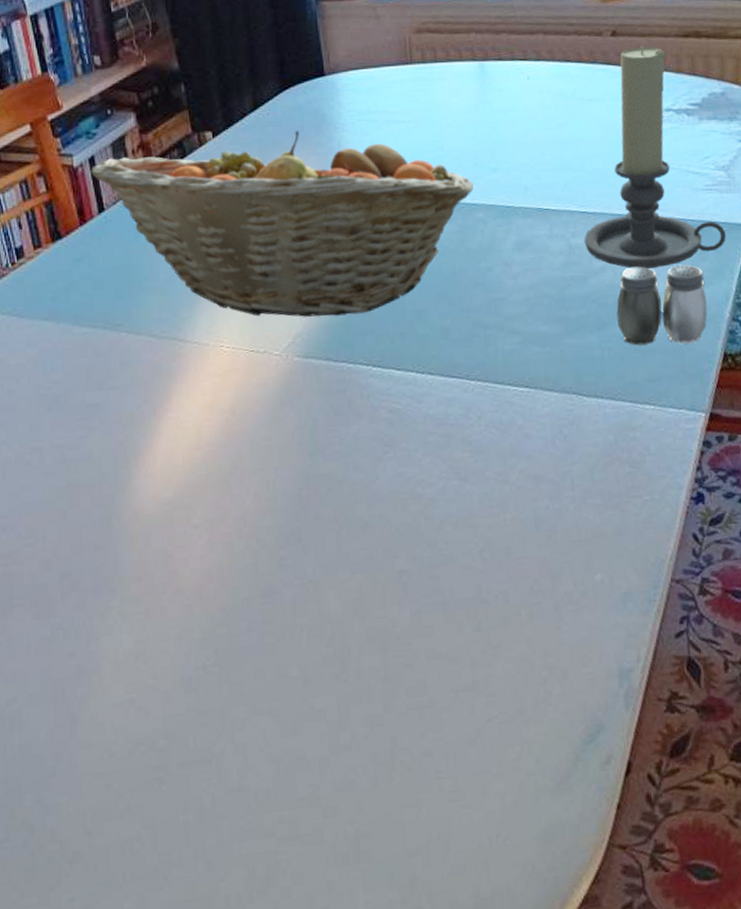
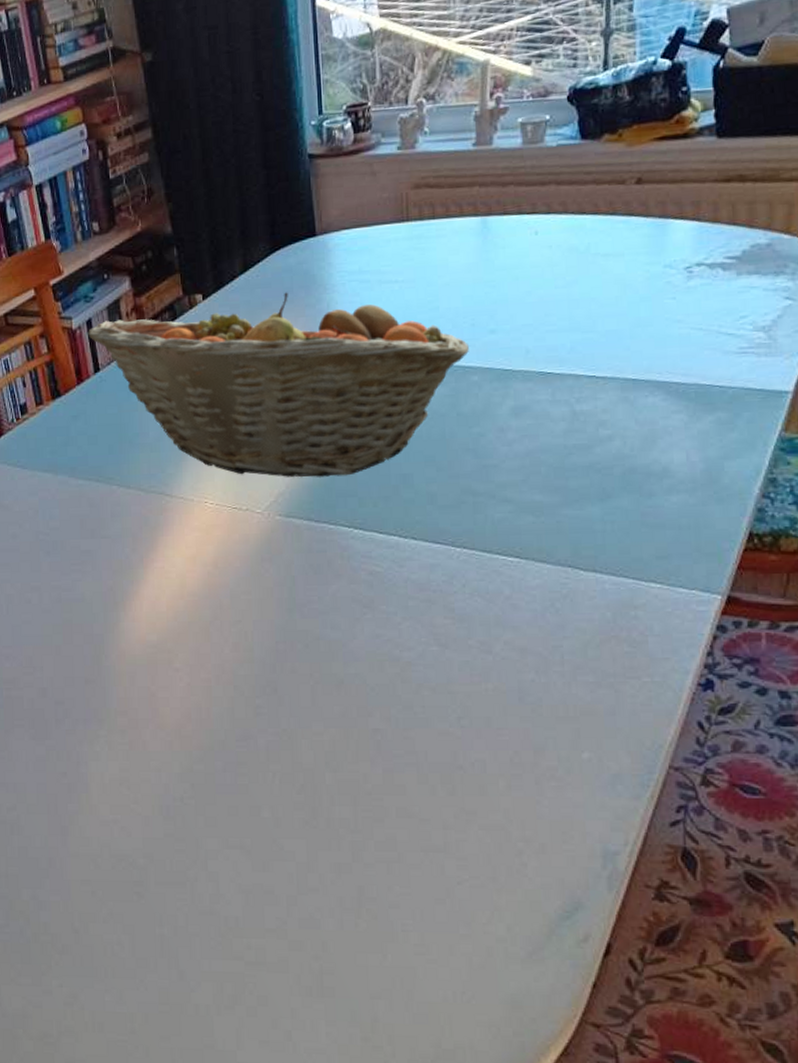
candle holder: present [584,46,726,269] -> none [590,194,761,438]
salt and pepper shaker: present [616,264,708,346] -> none [623,434,732,521]

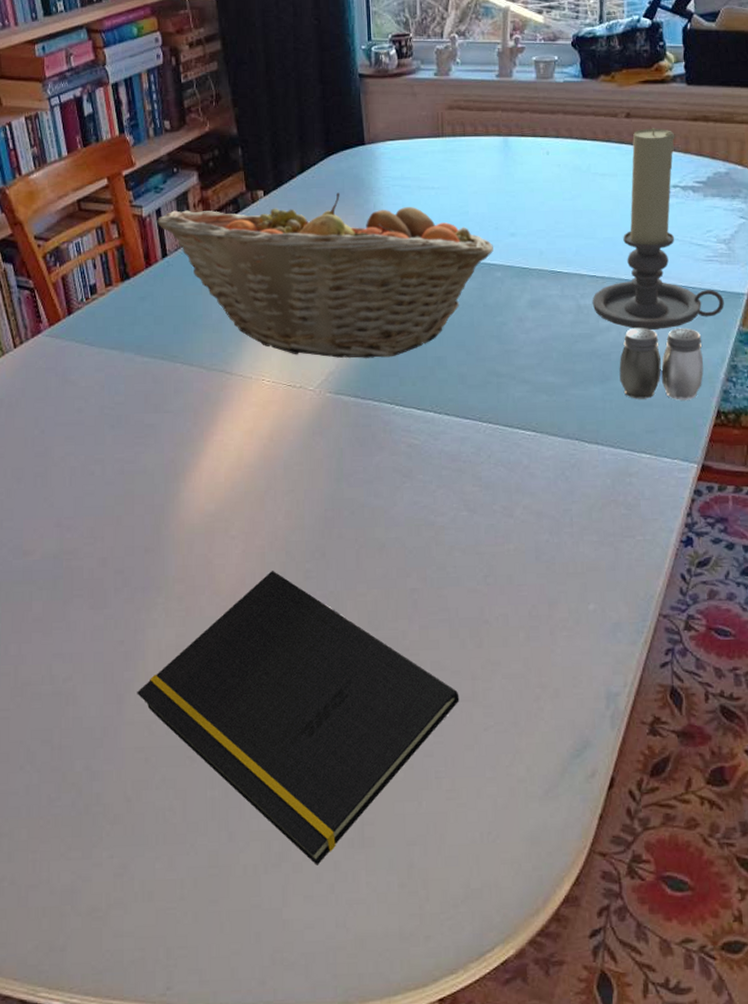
notepad: none [81,706,429,1011] -> present [137,571,460,866]
candle holder: none [590,194,761,438] -> present [592,128,724,330]
salt and pepper shaker: none [623,434,732,521] -> present [619,327,704,400]

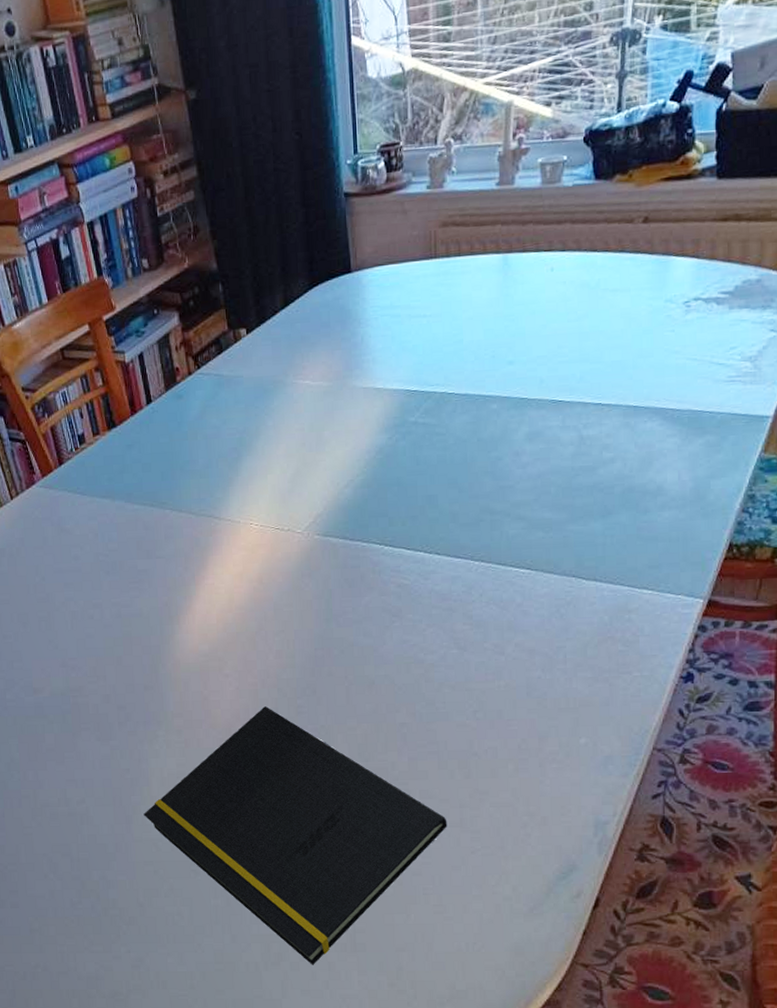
fruit basket: present [157,192,494,359] -> none [140,326,490,500]
candle holder: present [592,128,724,330] -> none [595,232,745,460]
salt and pepper shaker: present [619,327,704,400] -> none [623,456,717,534]

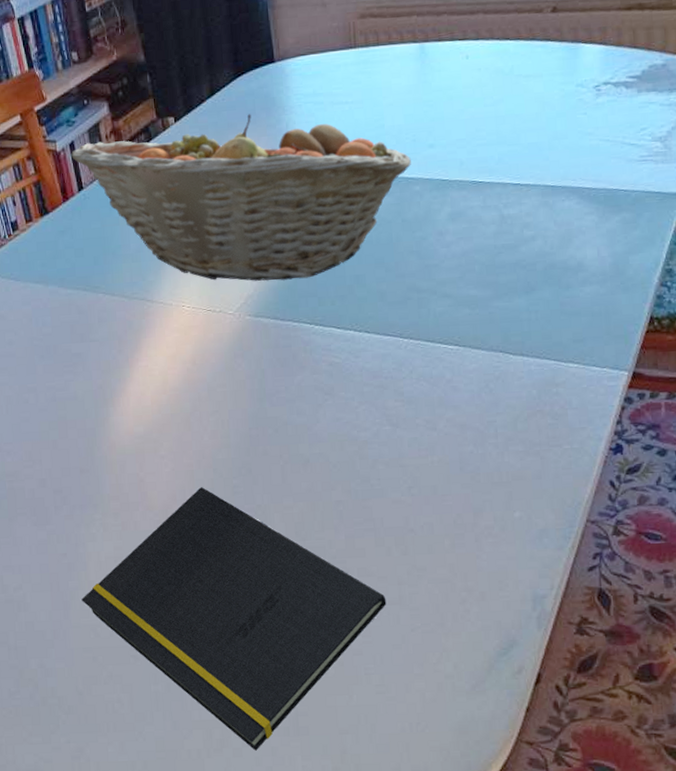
fruit basket: none [140,326,490,500] -> present [71,114,412,281]

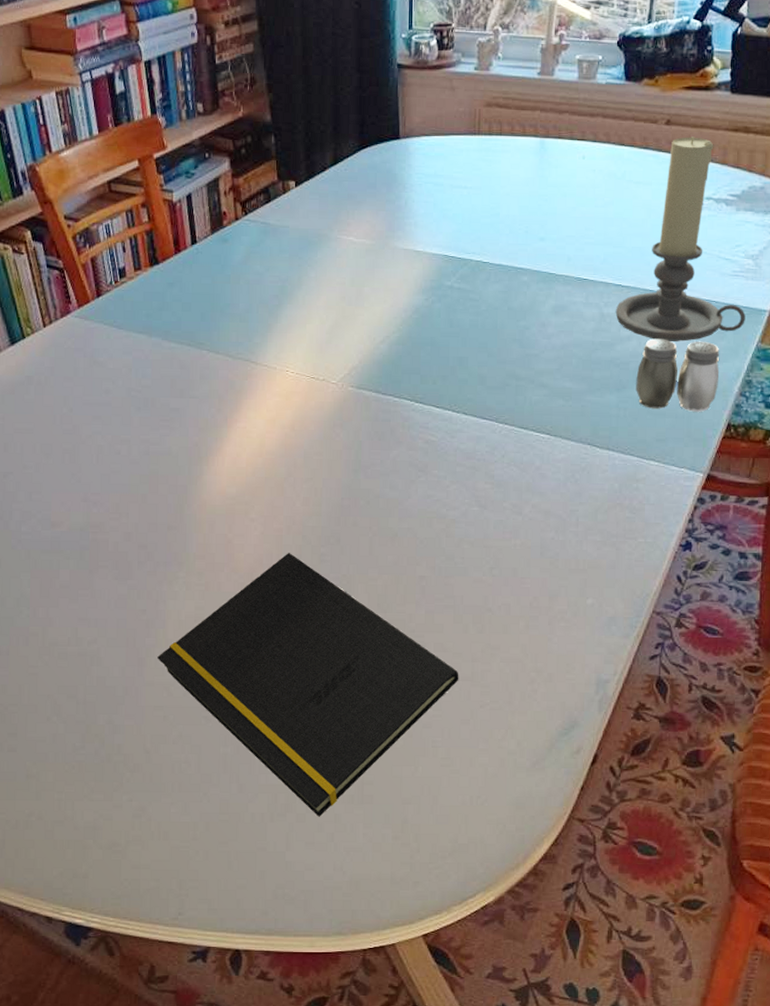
fruit basket: present [71,114,412,281] -> none [187,187,523,356]
candle holder: none [516,21,659,237] -> present [615,137,746,342]
salt and pepper shaker: none [545,233,636,309] -> present [636,338,719,412]

